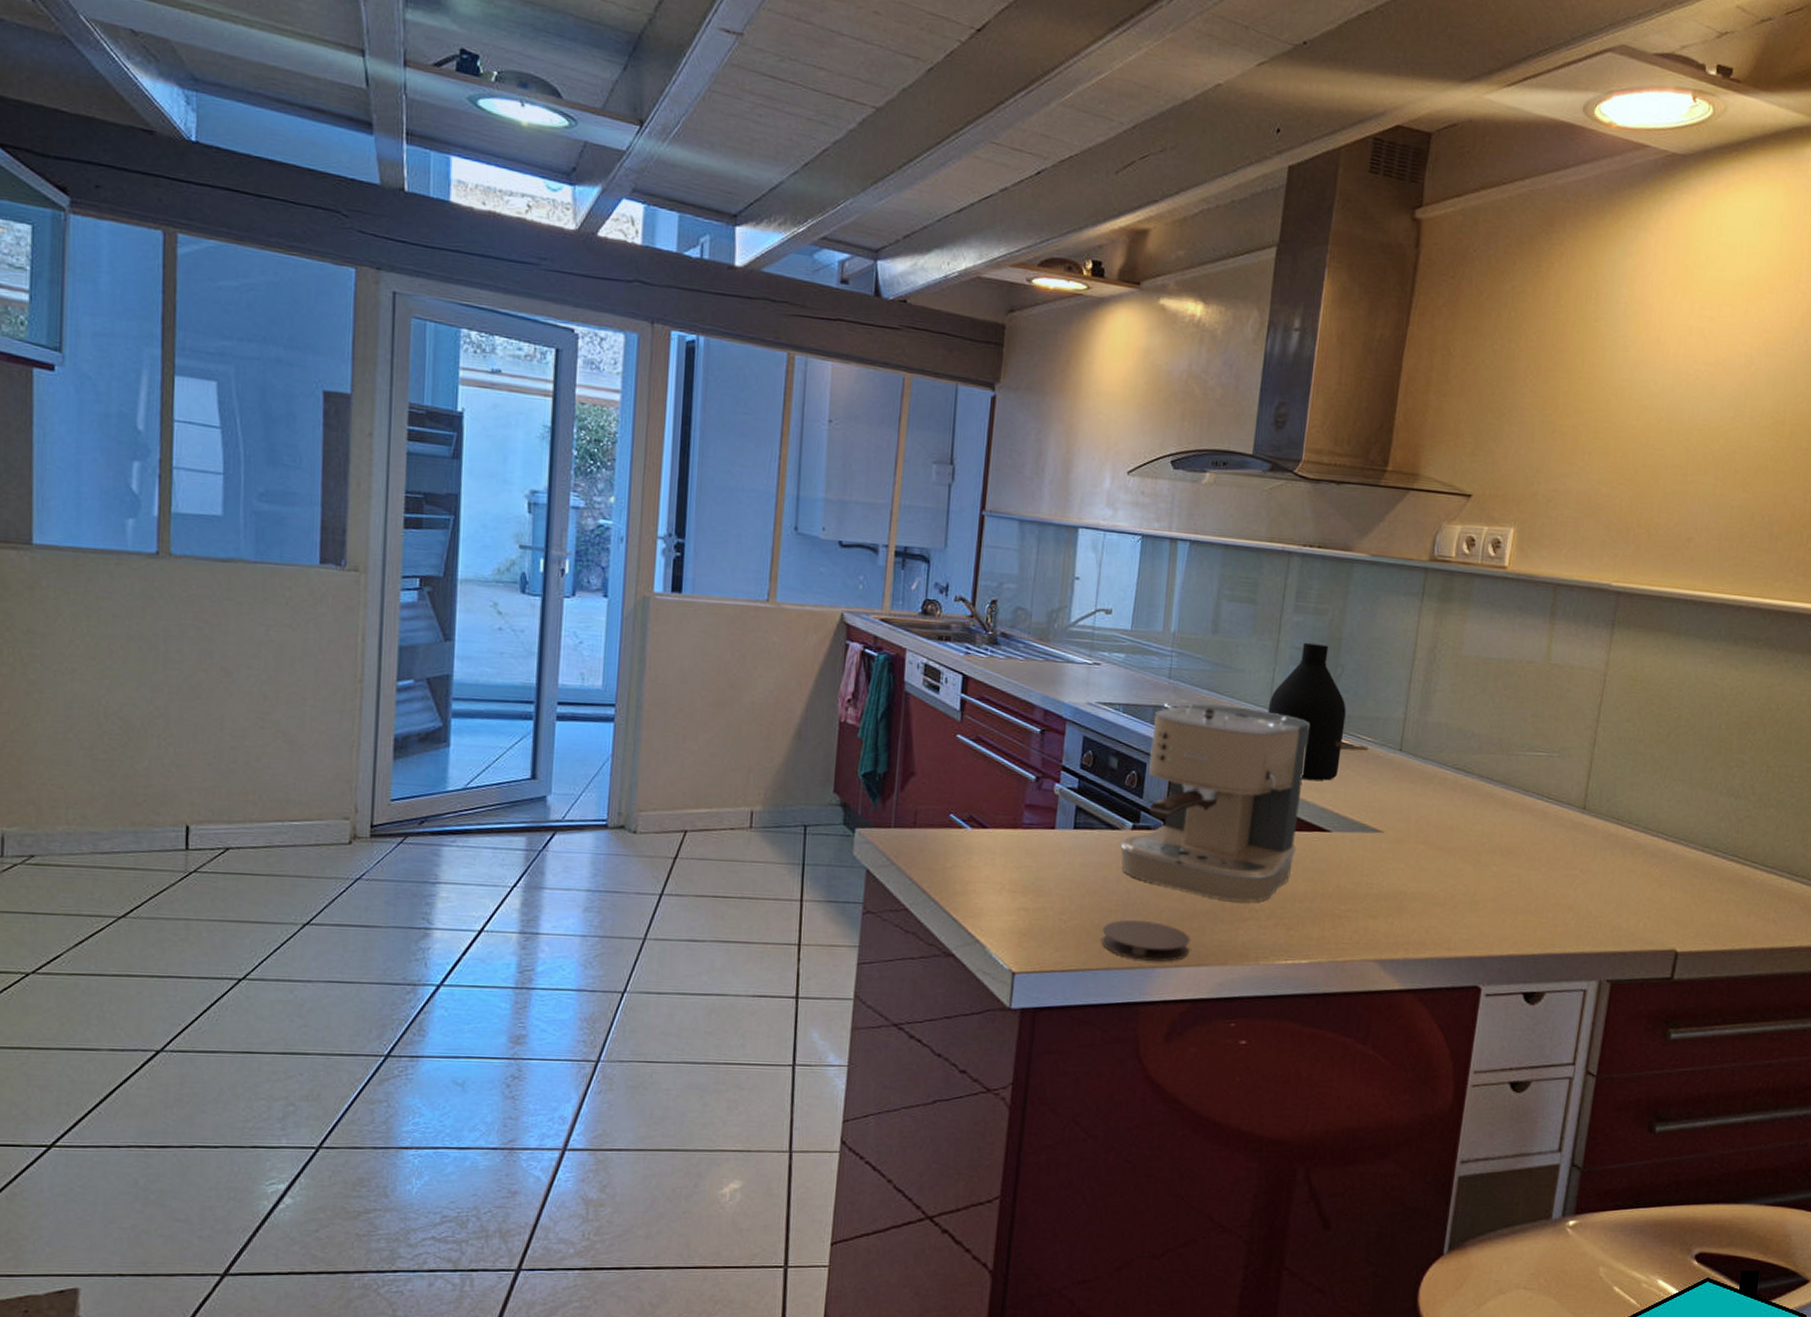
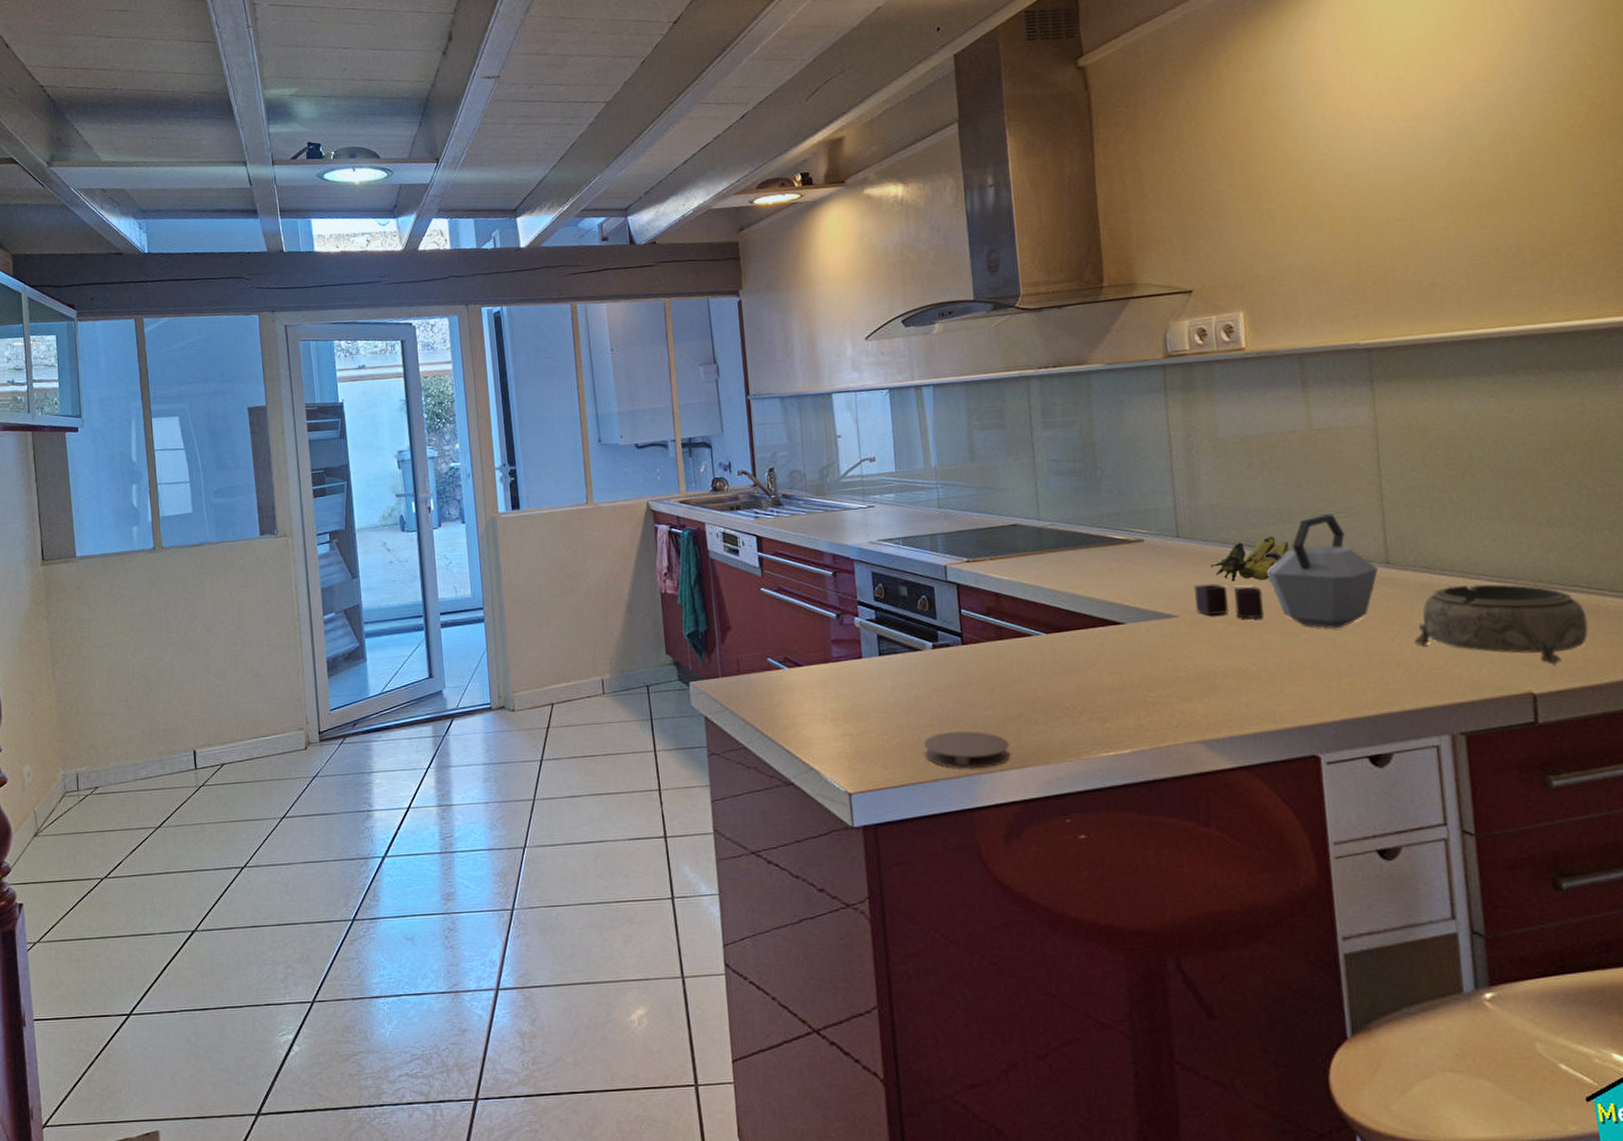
coffee maker: present [1120,699,1311,902] -> none [924,522,1095,703]
bottle: present [1267,642,1346,781] -> none [1037,452,1120,579]
kettle: none [1401,751,1575,865] -> present [1194,514,1379,628]
banana: none [1425,765,1502,808] -> present [1211,536,1290,582]
decorative bowl: none [1589,839,1737,926] -> present [1414,584,1589,664]

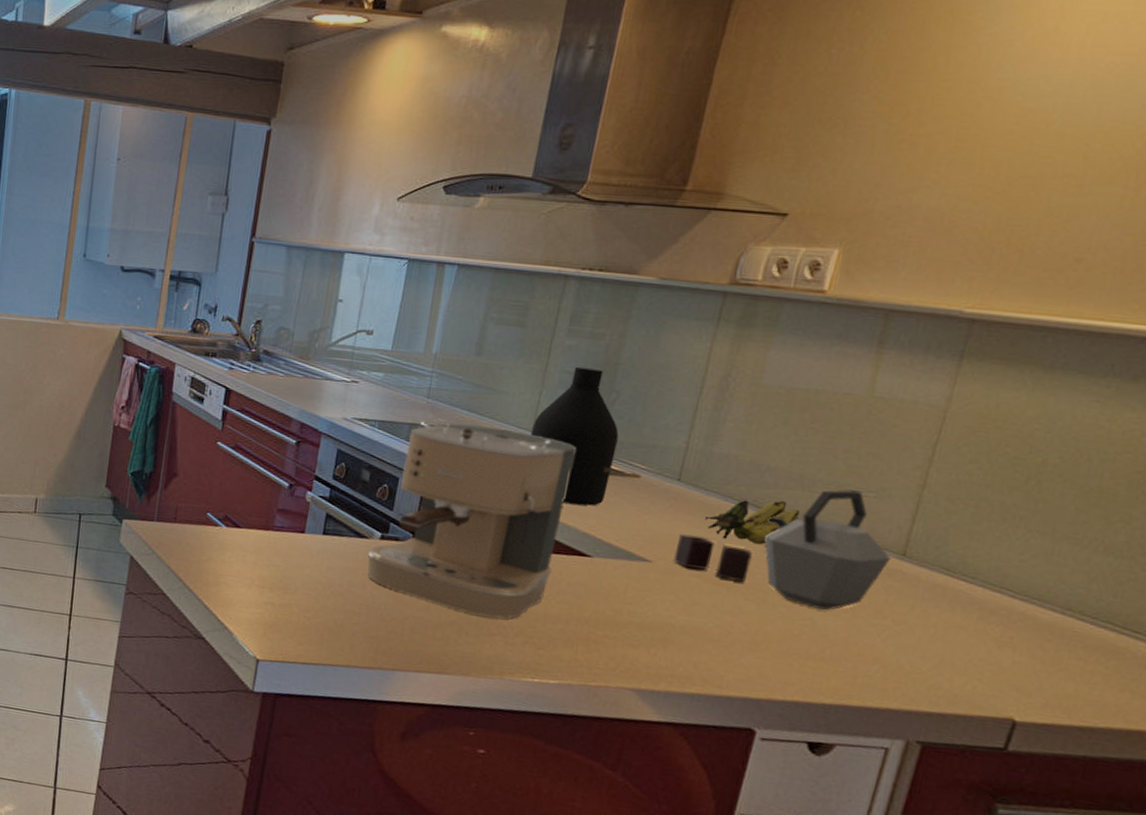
coaster: present [923,731,1011,769] -> none [343,622,434,667]
coffee maker: none [924,522,1095,703] -> present [367,418,577,619]
bottle: none [1037,452,1120,579] -> present [530,366,619,506]
decorative bowl: present [1414,584,1589,664] -> none [902,593,1109,697]

